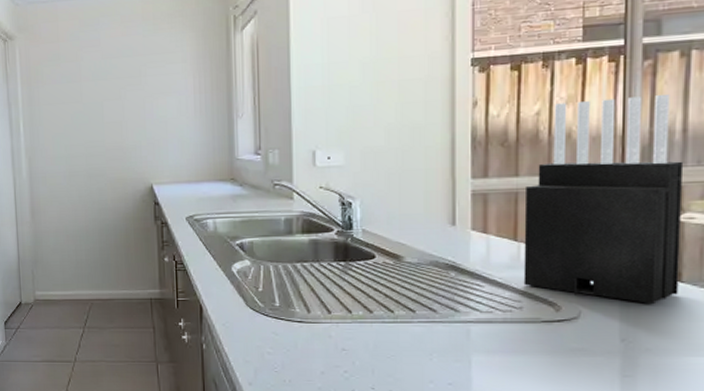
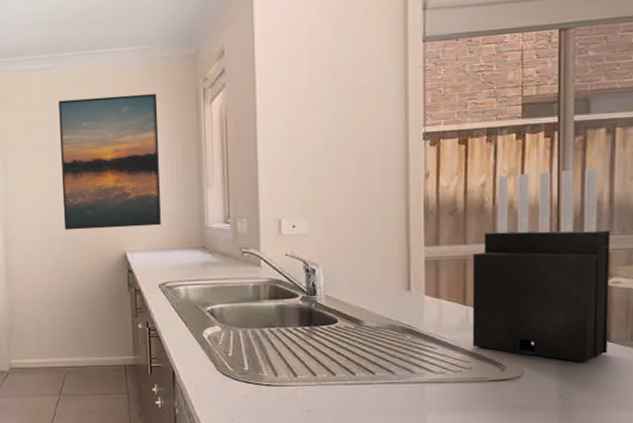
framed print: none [84,21,189,162] -> present [59,93,161,231]

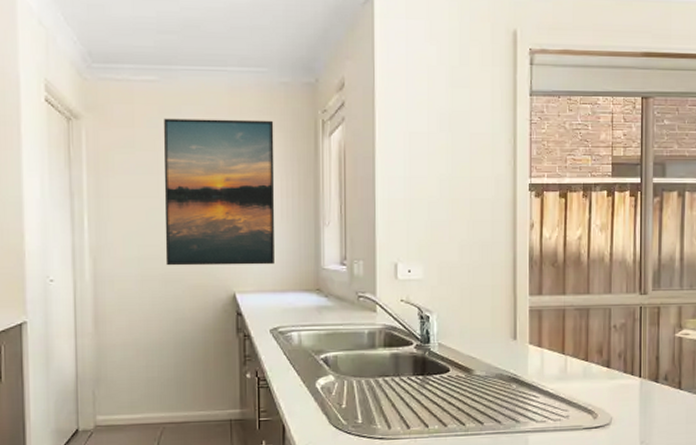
knife block: present [472,168,611,362] -> none [569,228,682,409]

